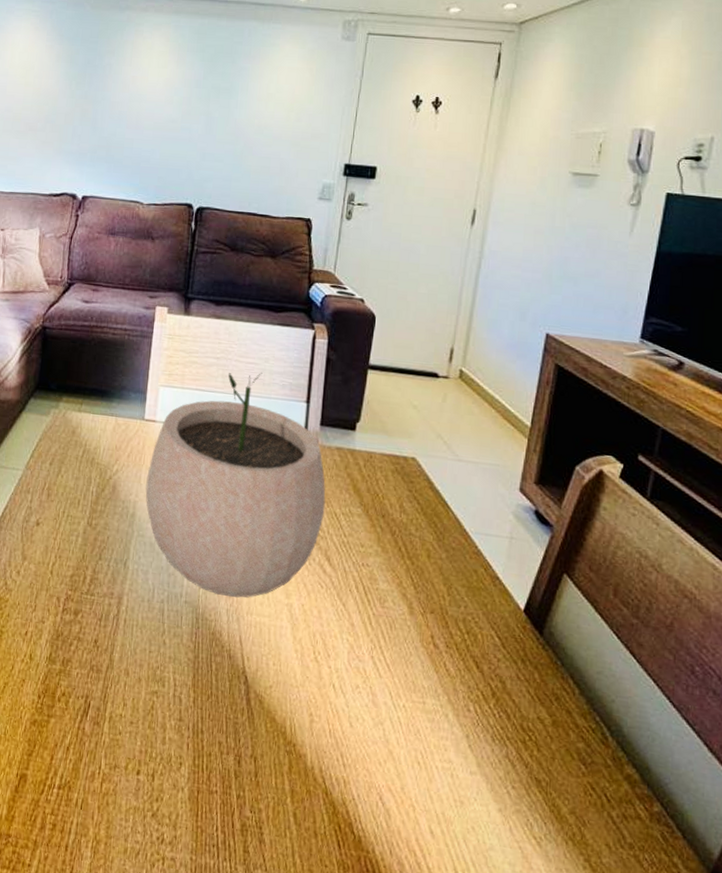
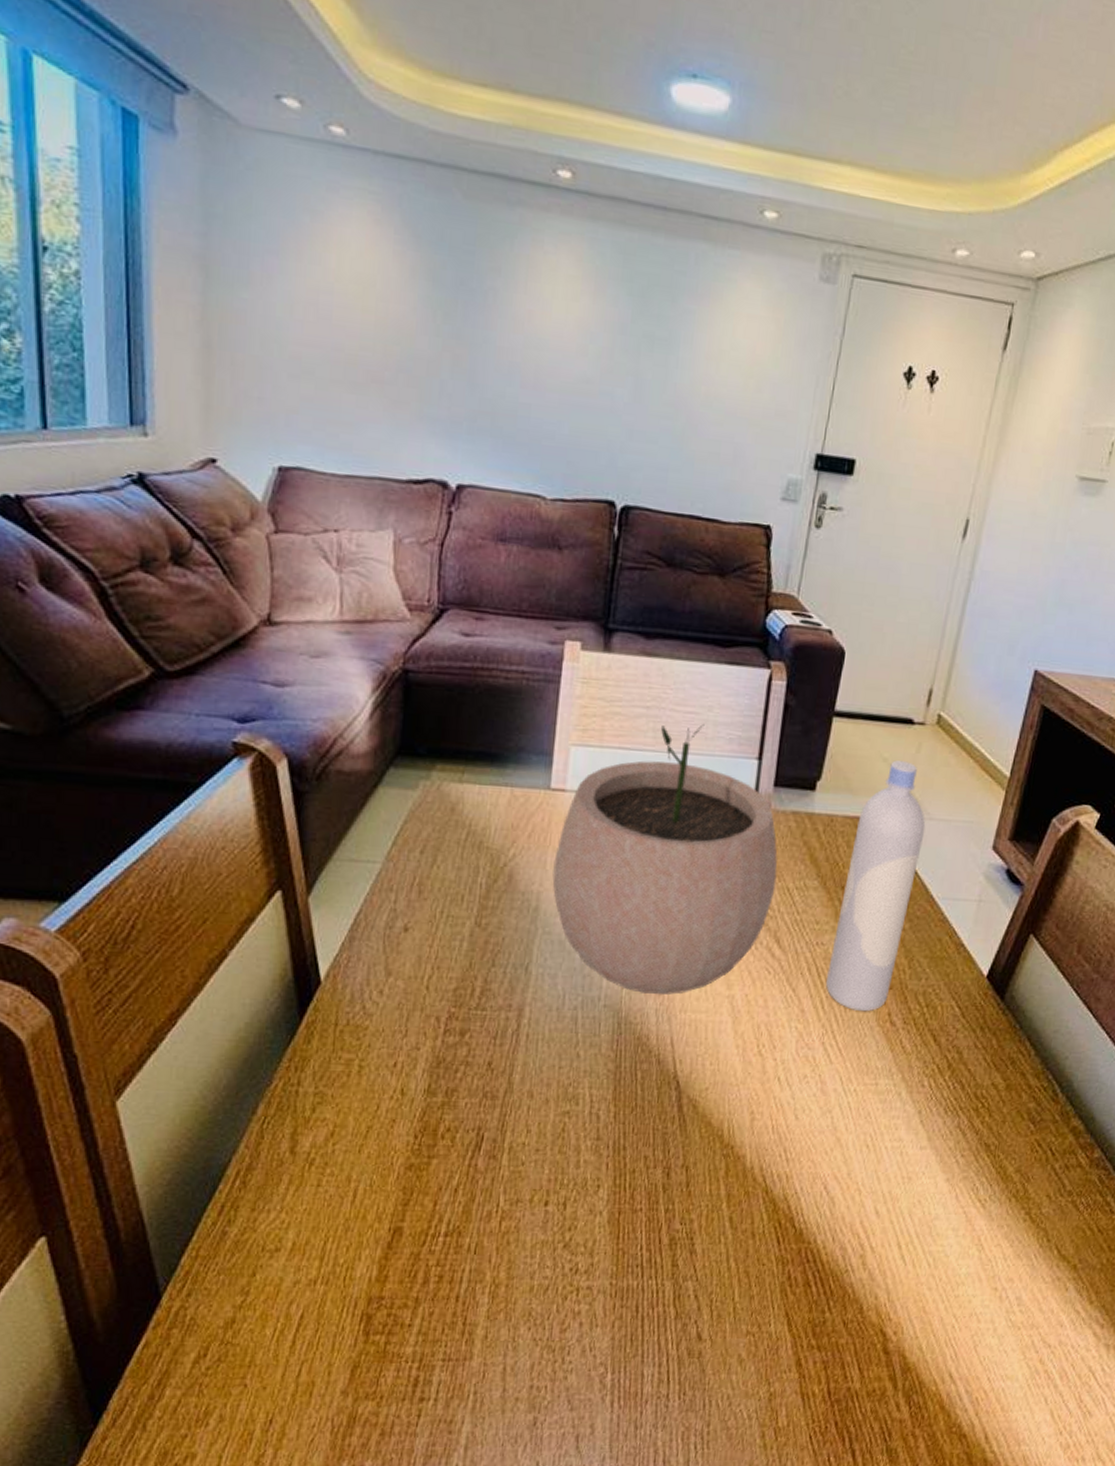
bottle: none [372,408,455,632] -> present [826,760,926,1012]

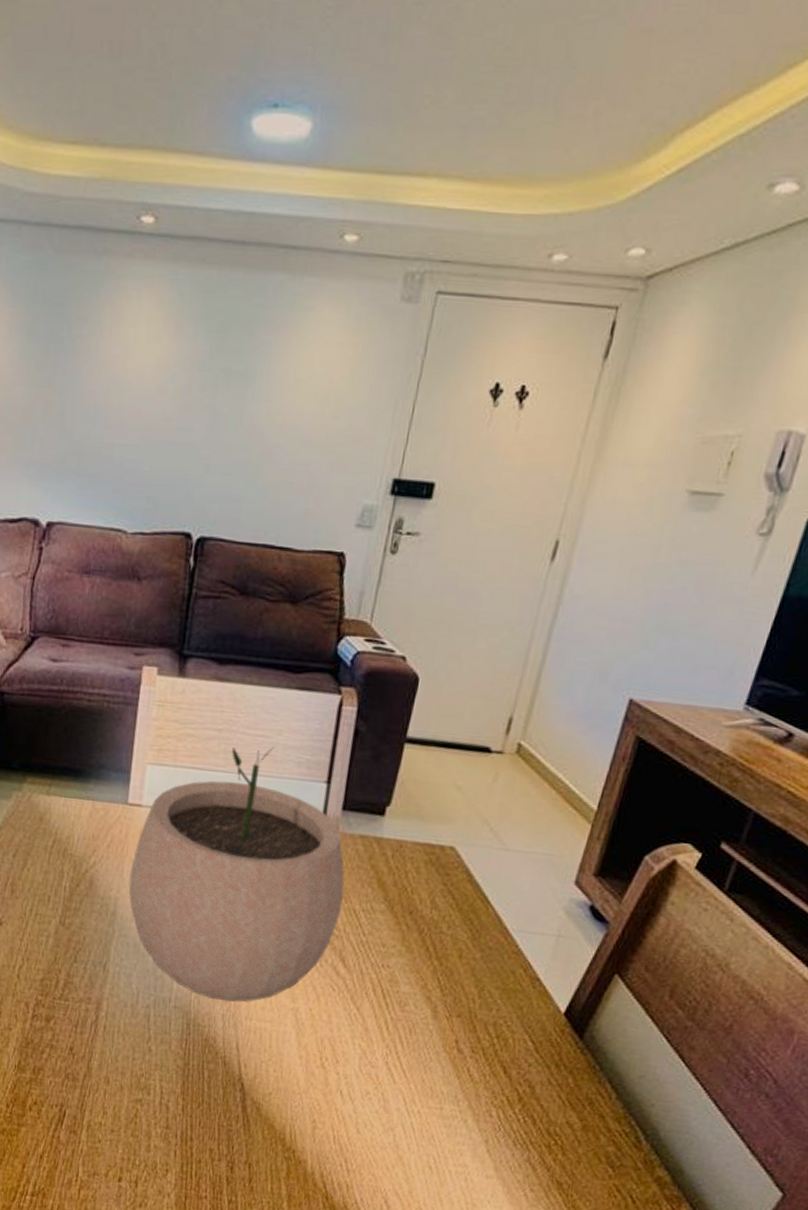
bottle: present [826,760,926,1012] -> none [391,789,501,1037]

